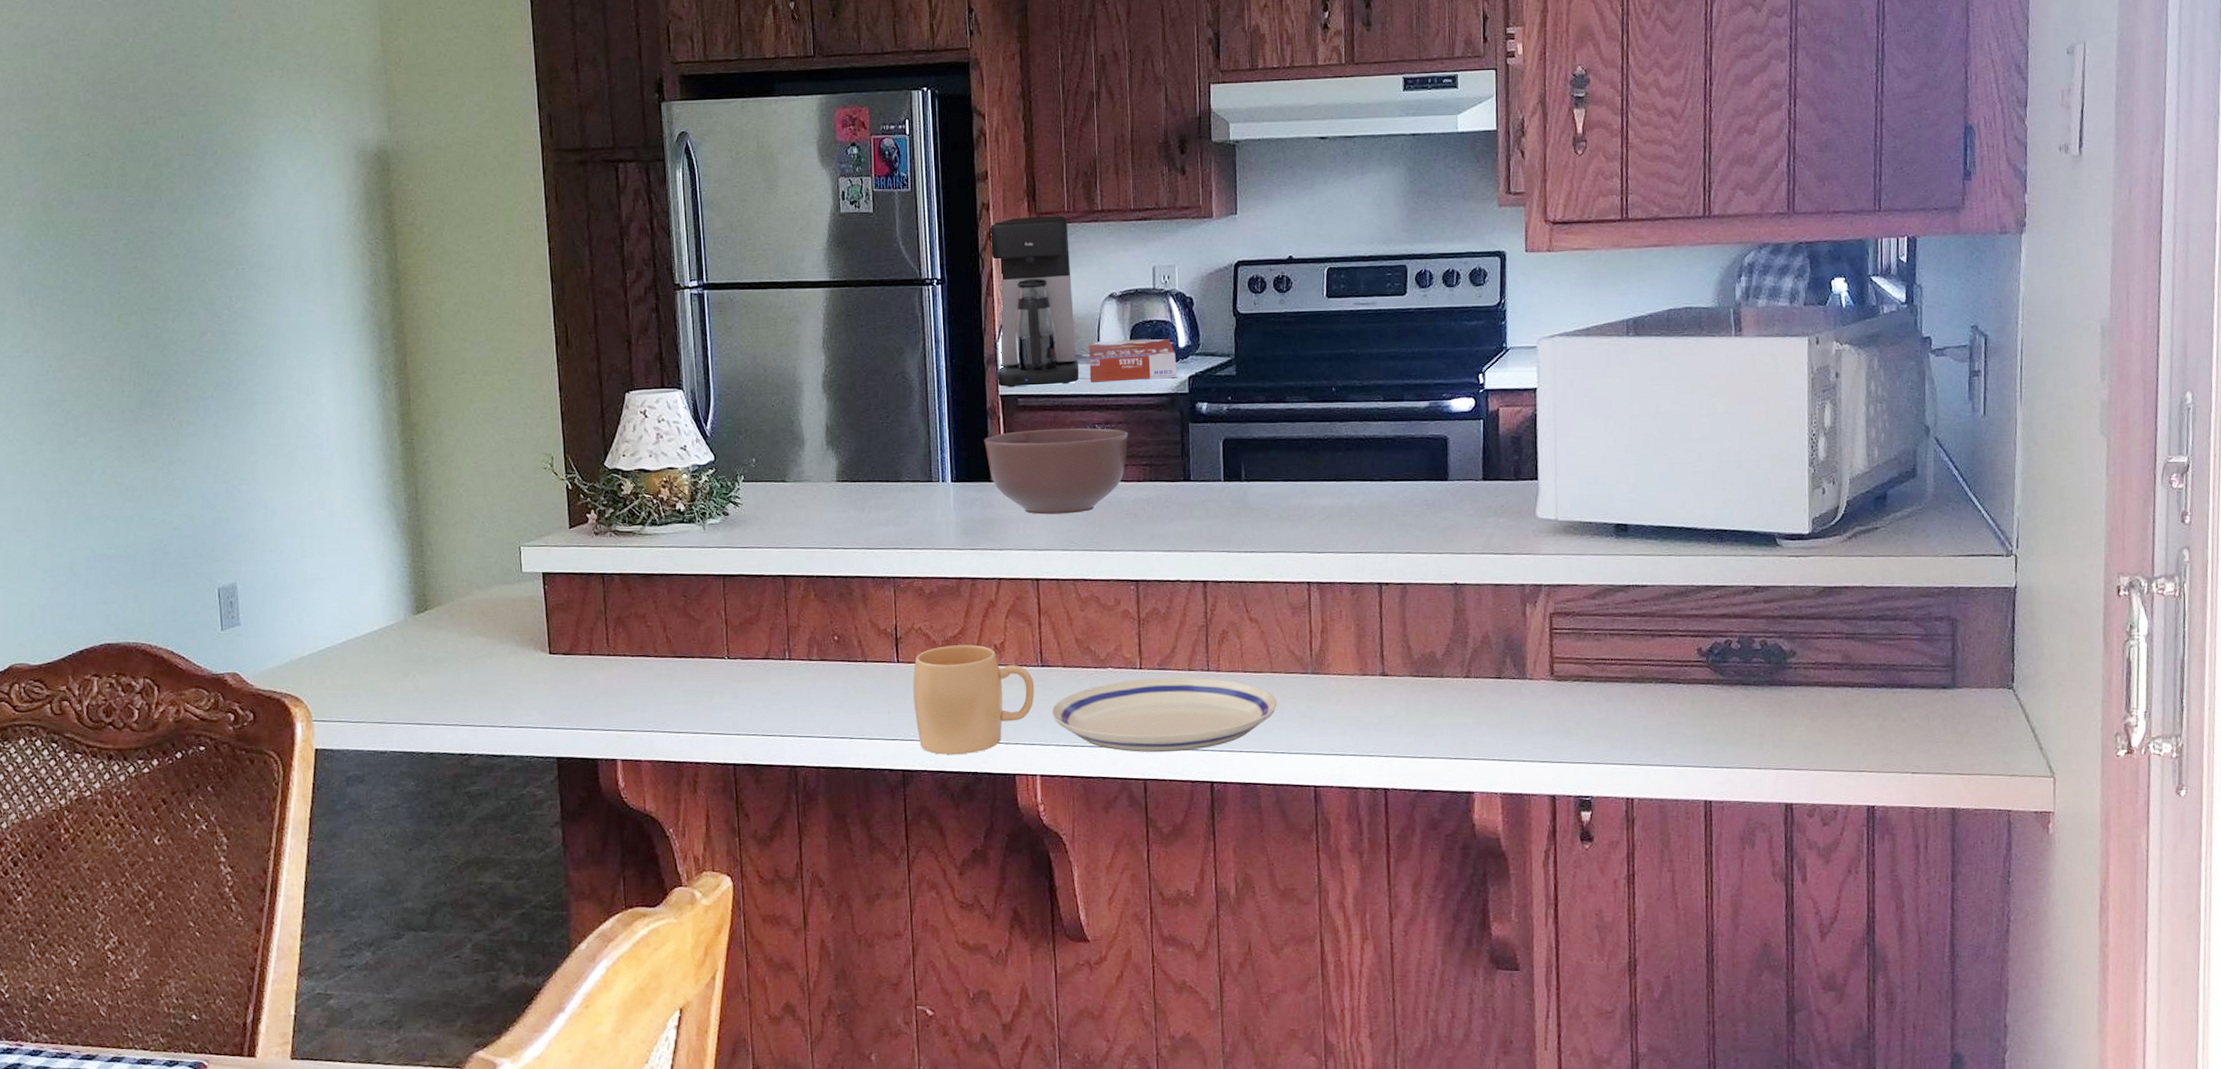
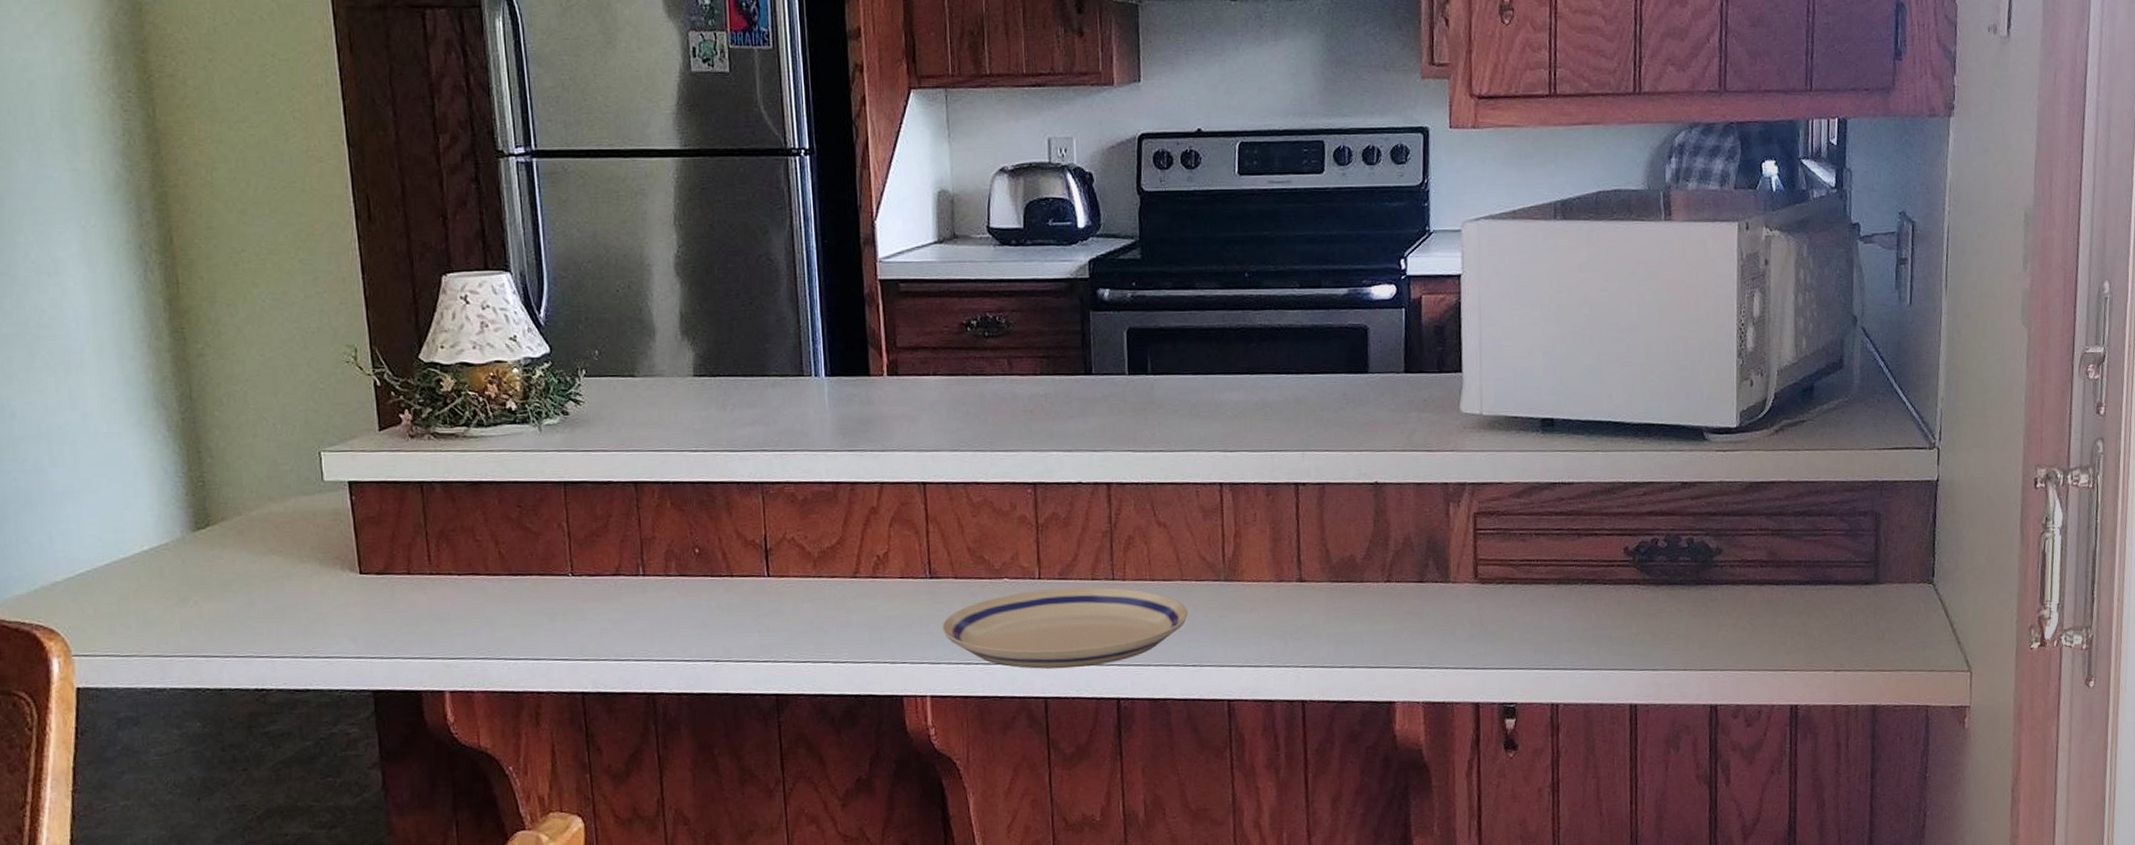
mug: present [913,645,1035,755] -> none [785,555,923,677]
bowl: present [984,428,1129,515] -> none [862,316,1024,412]
coffee maker: present [989,215,1080,388] -> none [863,79,968,272]
cereal box: present [1088,338,1176,382] -> none [977,218,1075,266]

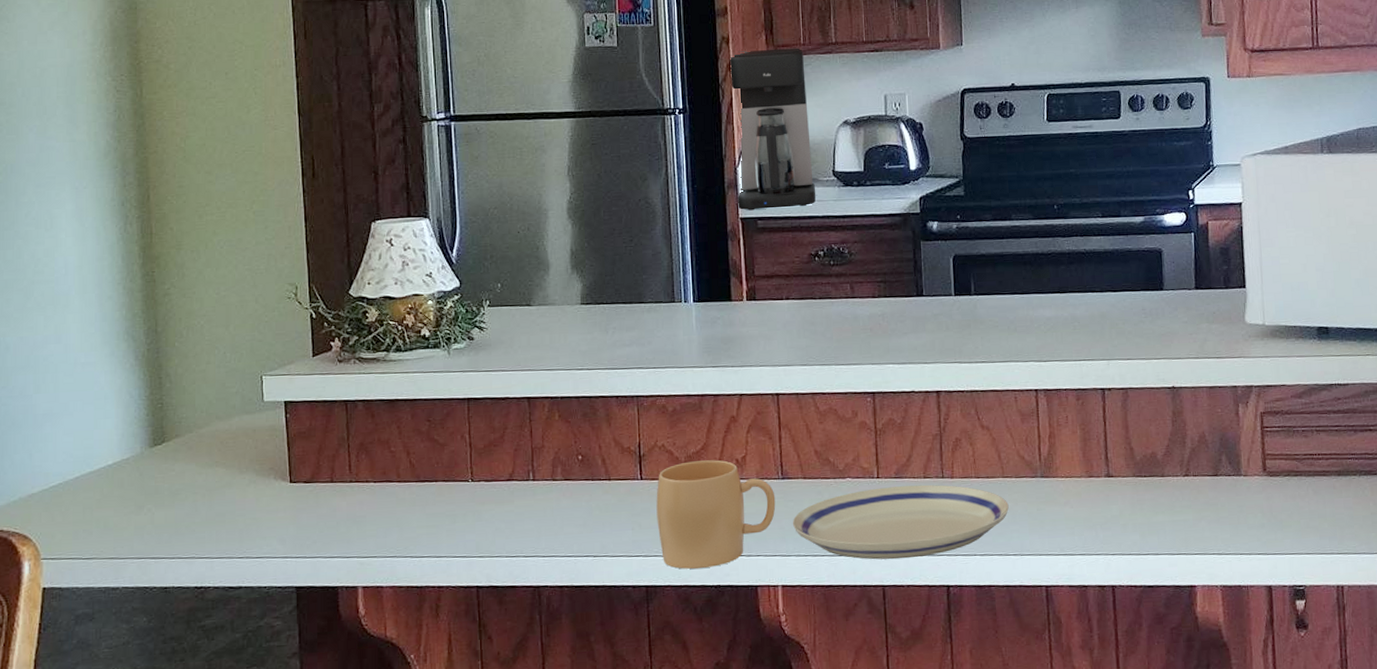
mug: none [785,555,923,677] -> present [656,460,776,569]
coffee maker: none [863,79,968,272] -> present [729,48,816,211]

